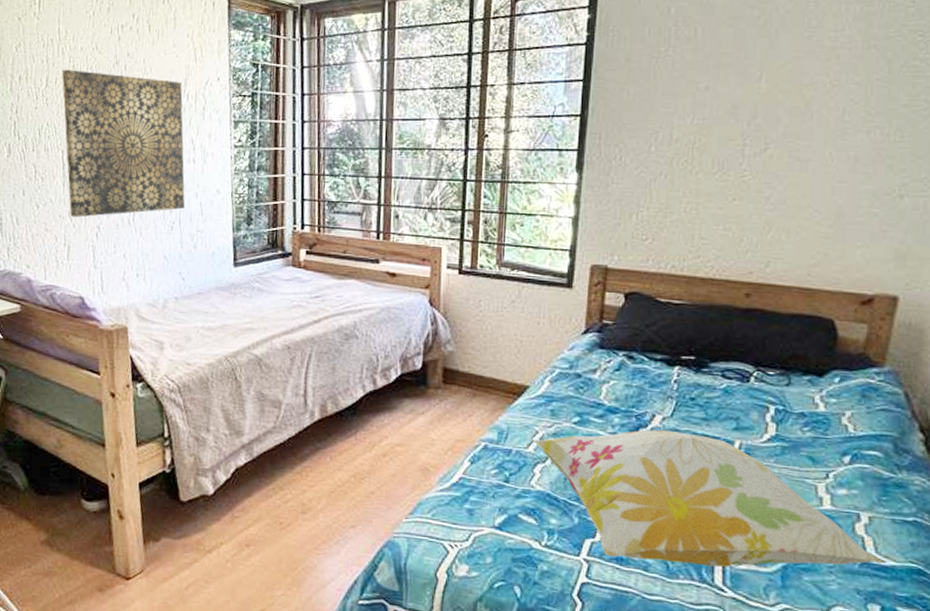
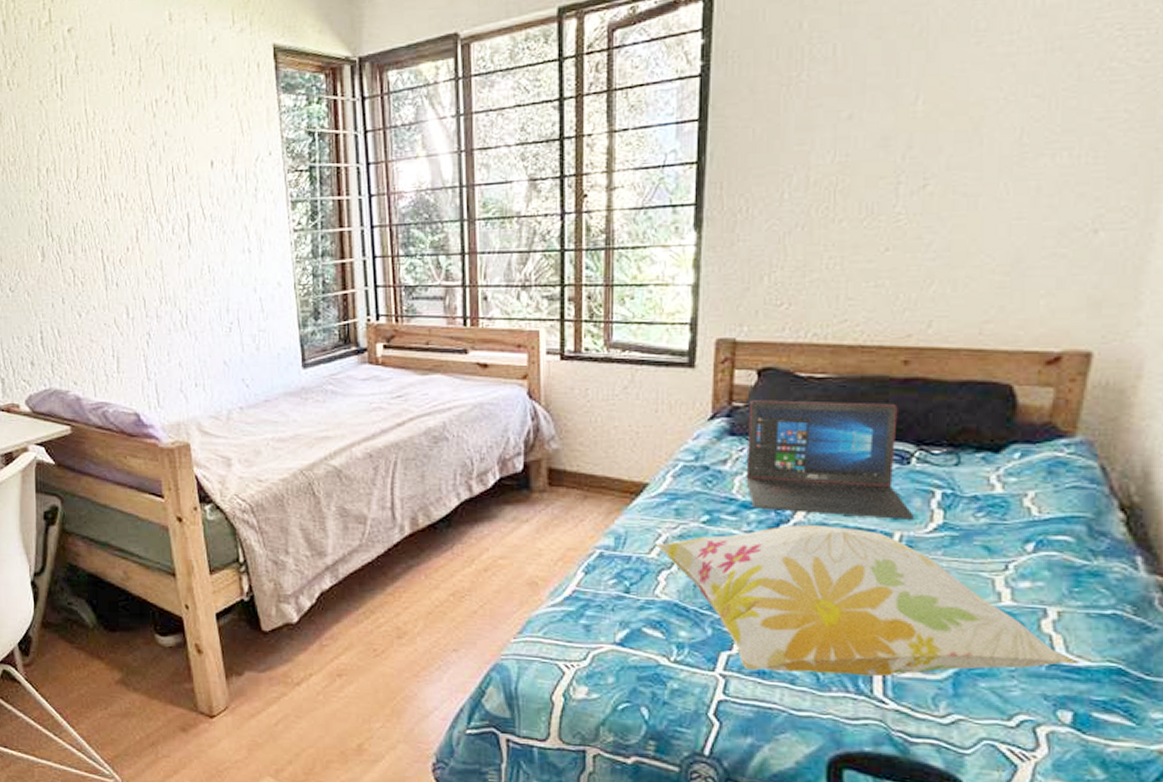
wall art: present [62,69,185,218] -> none [93,156,244,325]
laptop: none [612,319,753,430] -> present [746,400,915,520]

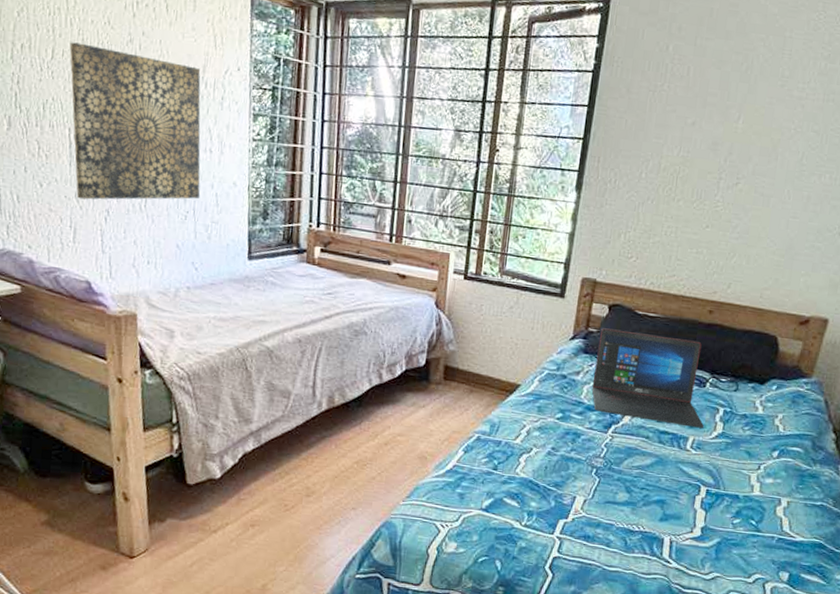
wall art: none [93,156,244,325] -> present [69,42,201,200]
decorative pillow: present [655,524,1078,677] -> none [520,426,796,543]

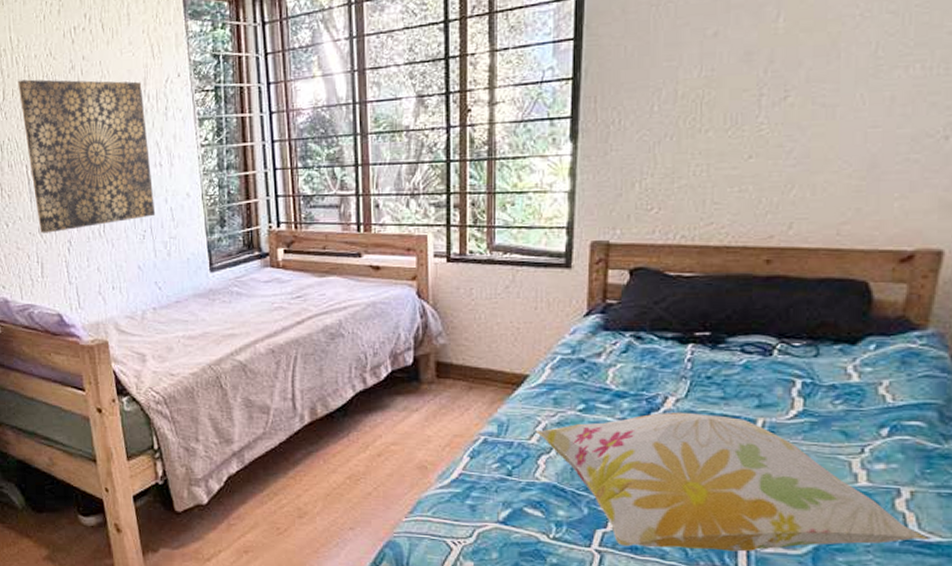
decorative pillow: none [520,426,796,543] -> present [535,412,929,552]
laptop: present [591,328,705,428] -> none [619,297,777,407]

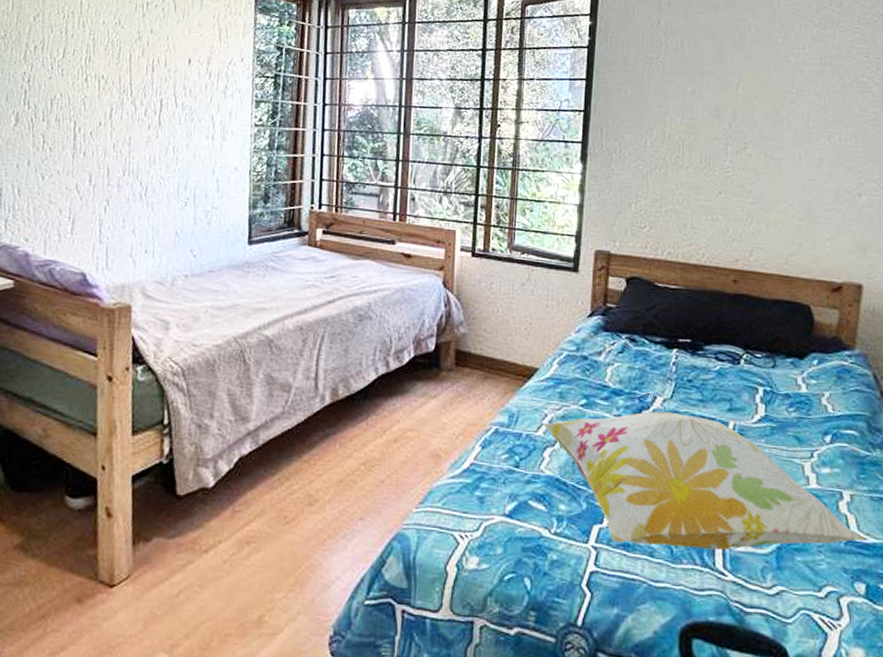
wall art: present [18,79,156,233] -> none [77,42,206,190]

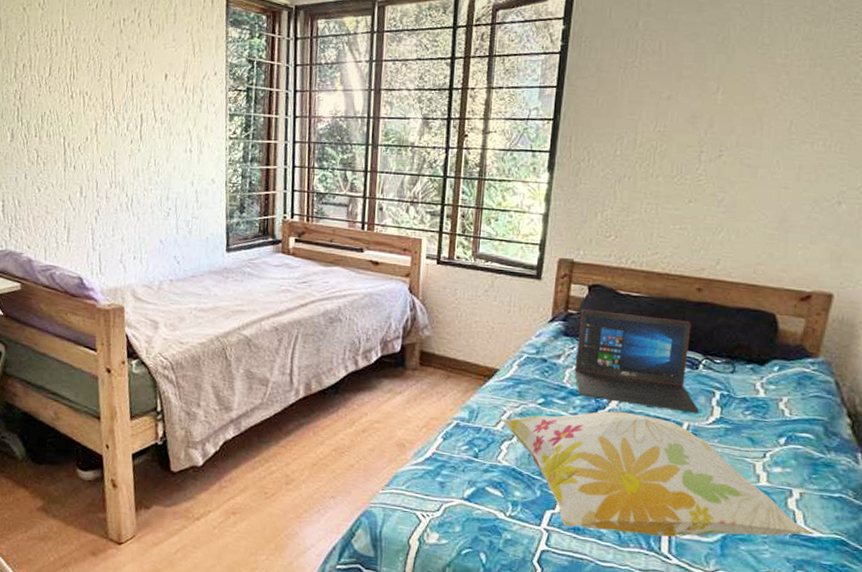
laptop: none [616,303,745,411] -> present [574,309,700,413]

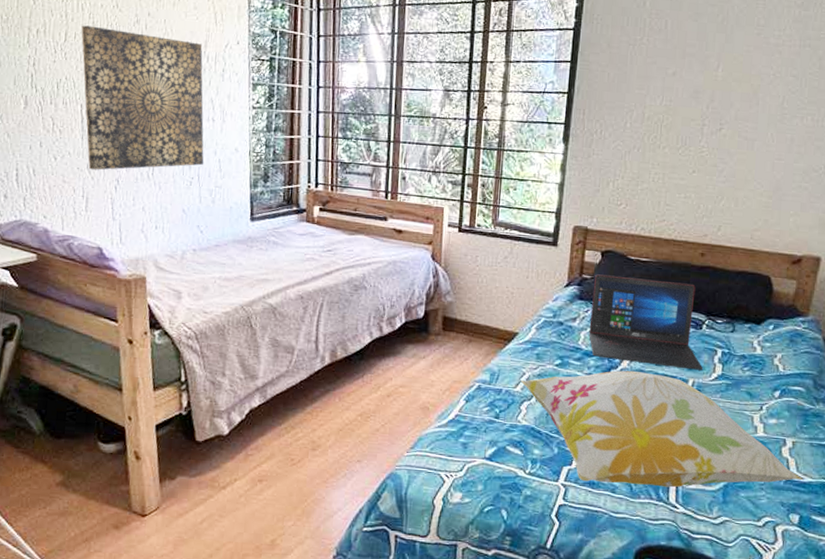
wall art: none [64,59,182,202] -> present [81,25,204,171]

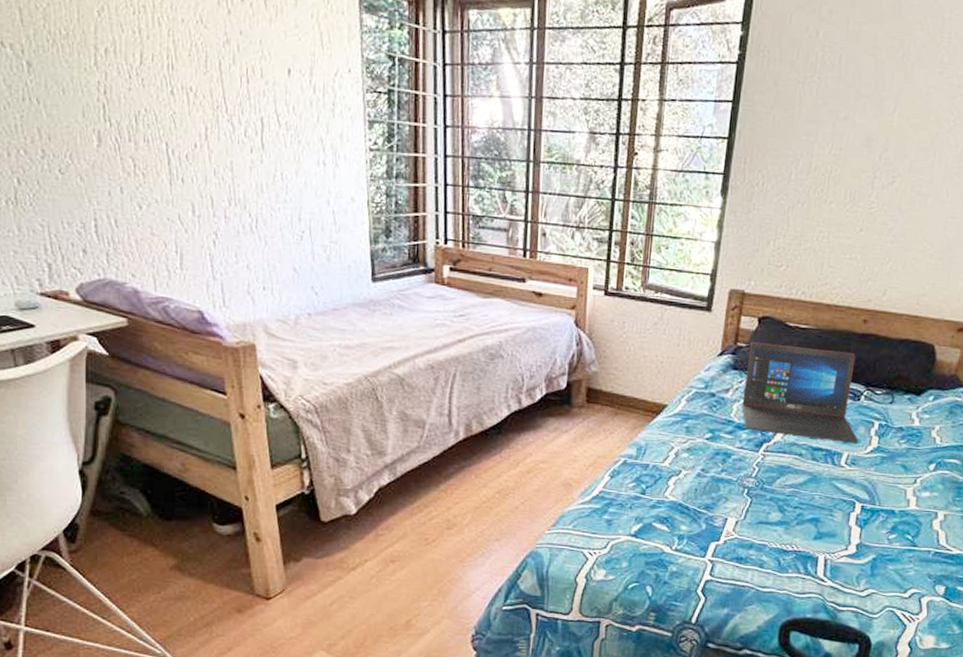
wall art: present [81,25,204,171] -> none [159,44,316,222]
decorative pillow: present [520,370,804,488] -> none [668,443,952,562]

